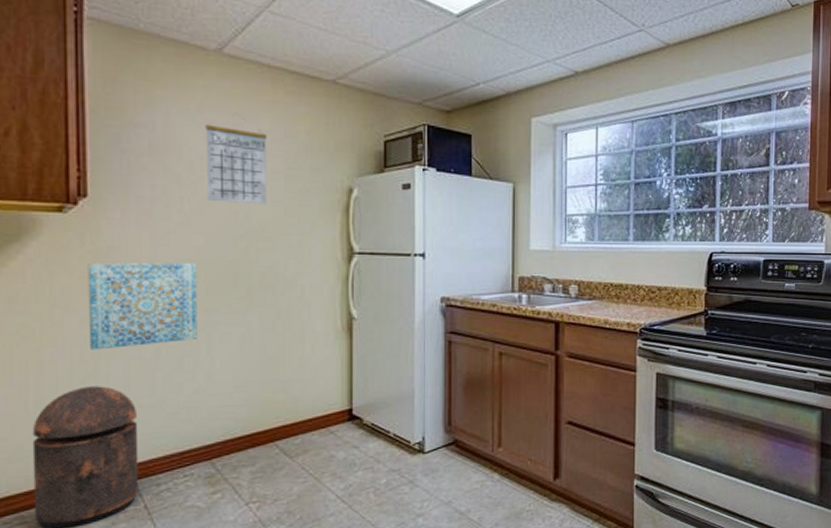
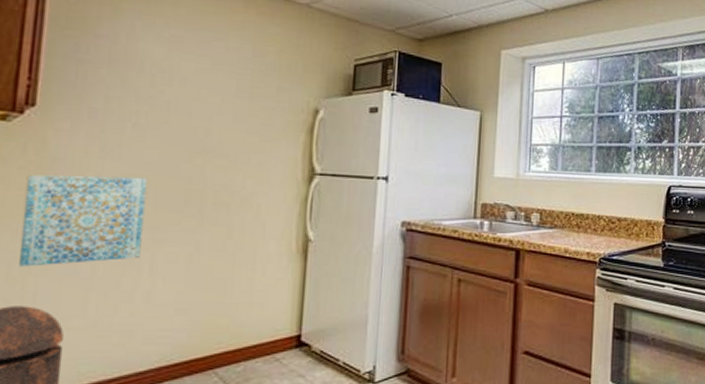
calendar: present [205,114,268,205] -> none [166,31,235,122]

